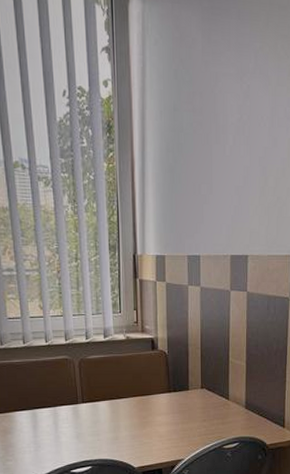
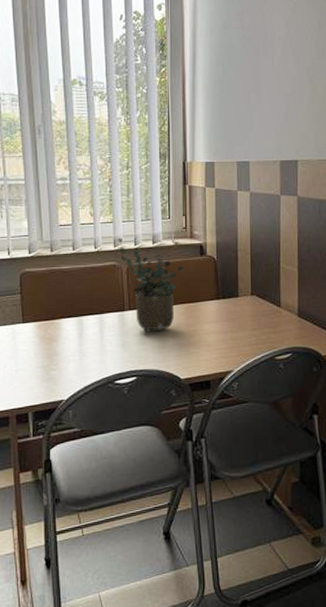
potted plant: none [69,331,137,425] -> present [118,237,185,333]

